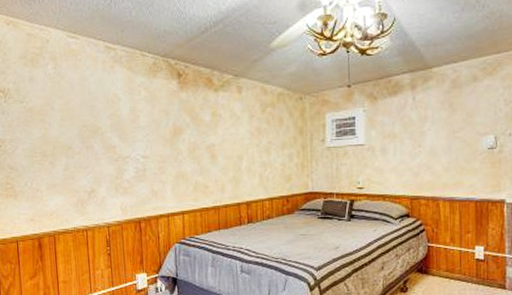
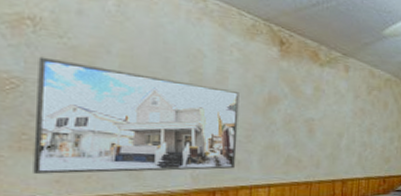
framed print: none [10,120,154,214] -> present [33,57,240,174]

